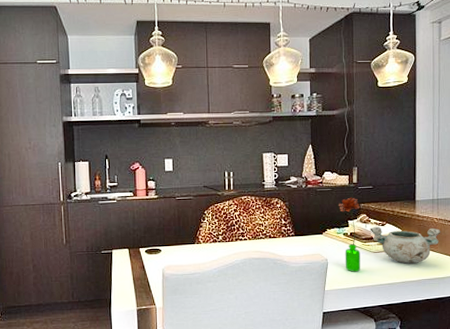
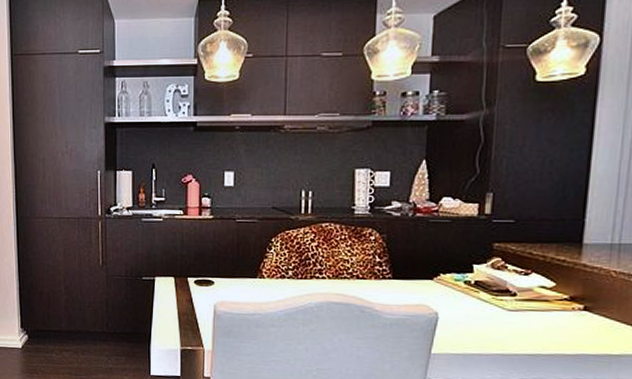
flower: present [338,197,367,272] -> none [457,233,501,334]
decorative bowl: present [370,226,441,264] -> none [505,275,621,331]

